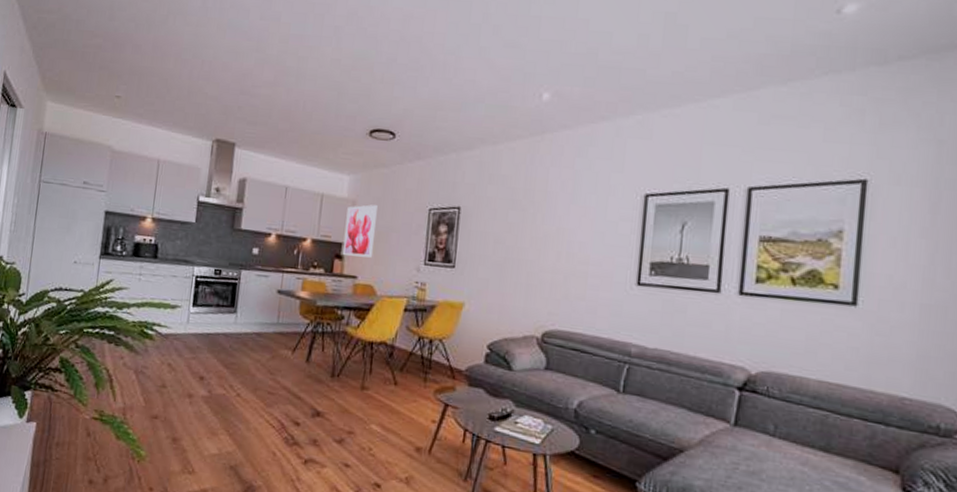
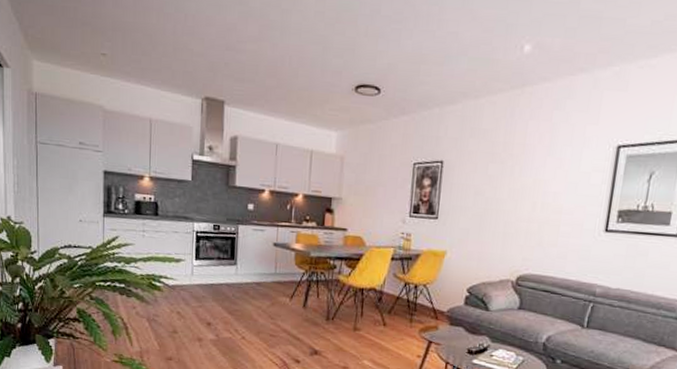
wall art: present [342,204,378,258] -> none [332,160,365,211]

